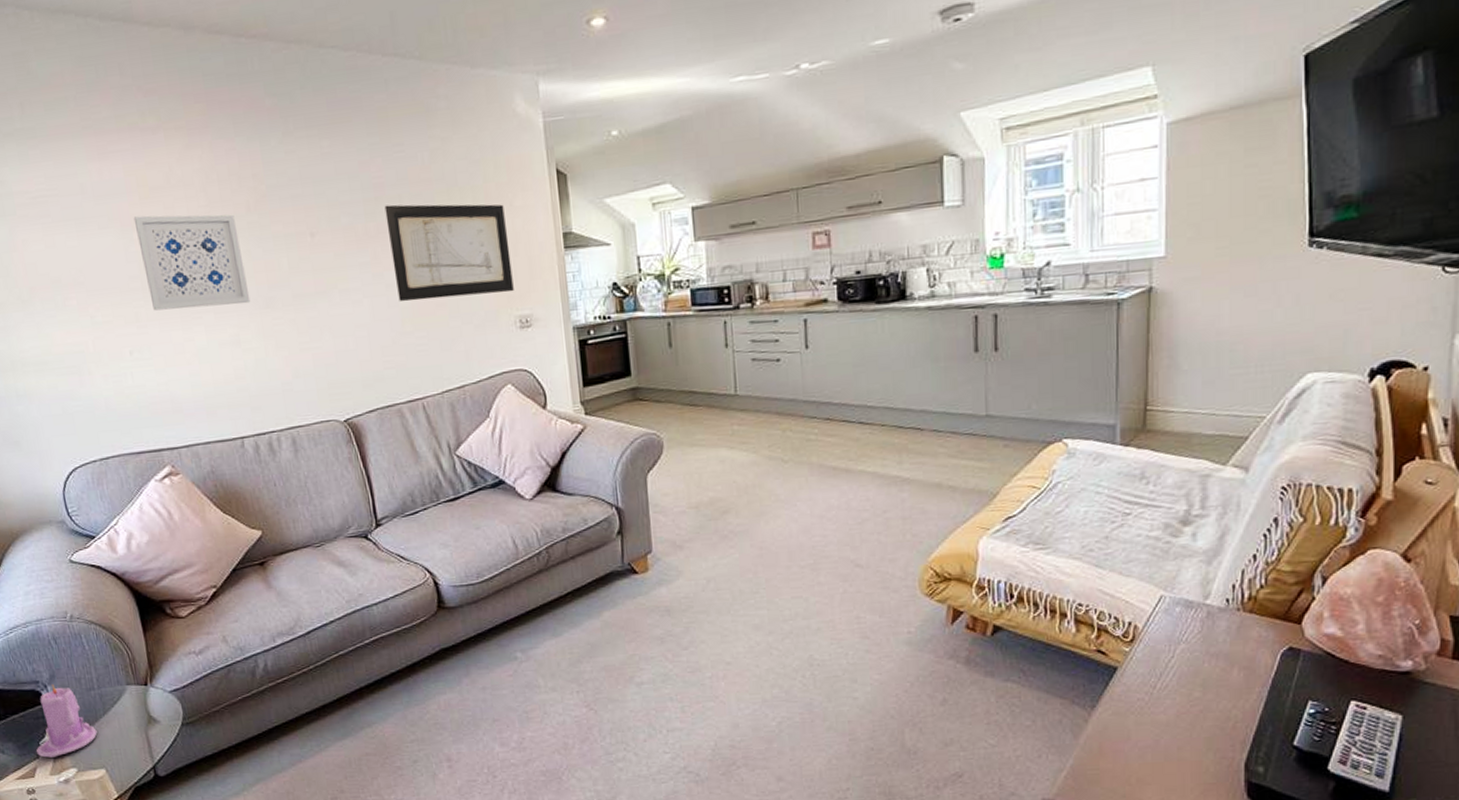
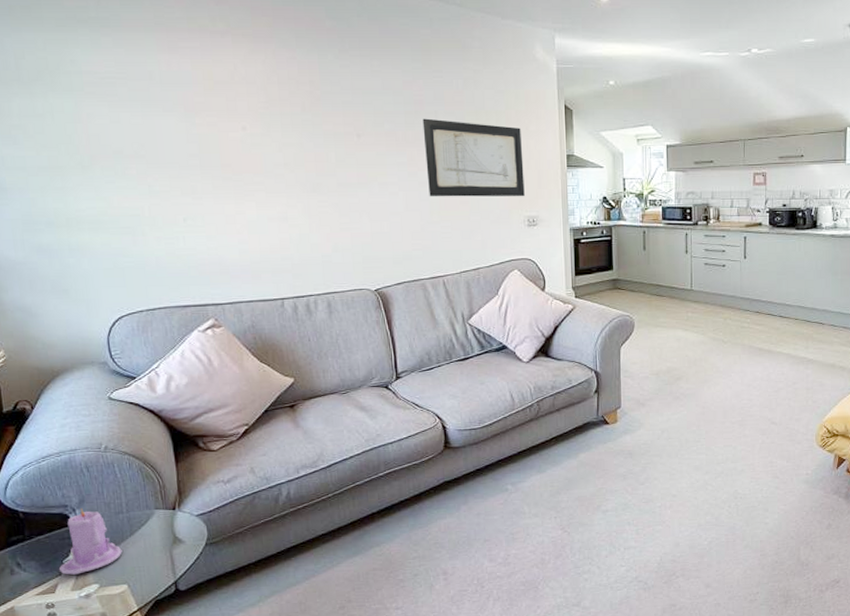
wall art: present [133,214,251,311] -> none [197,104,300,187]

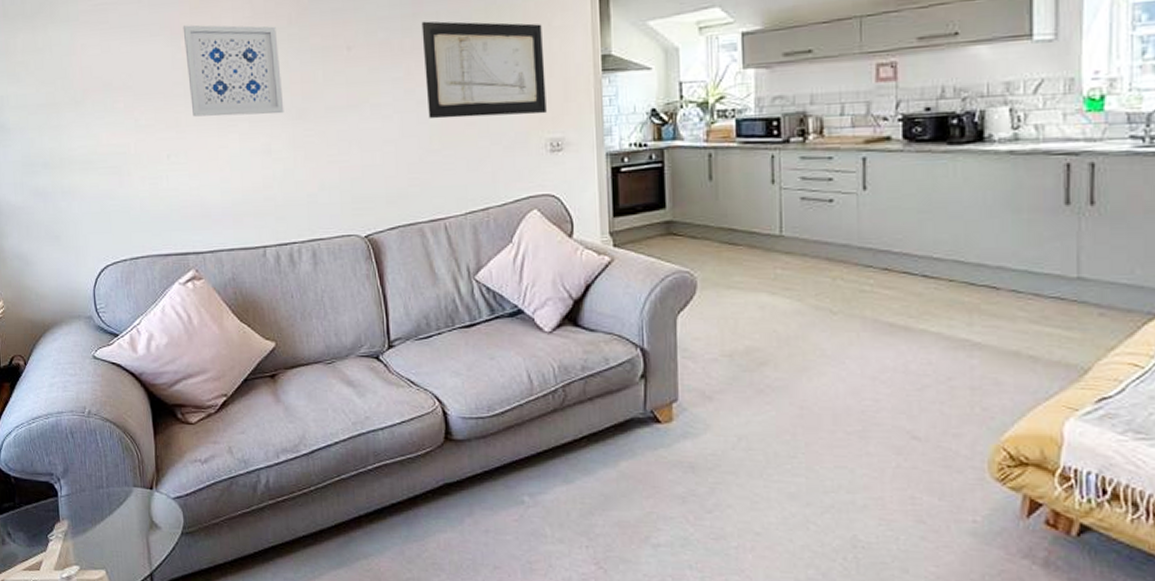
candle: present [58,508,122,575] -> none [43,479,102,552]
wall art: none [197,104,300,187] -> present [183,24,284,117]

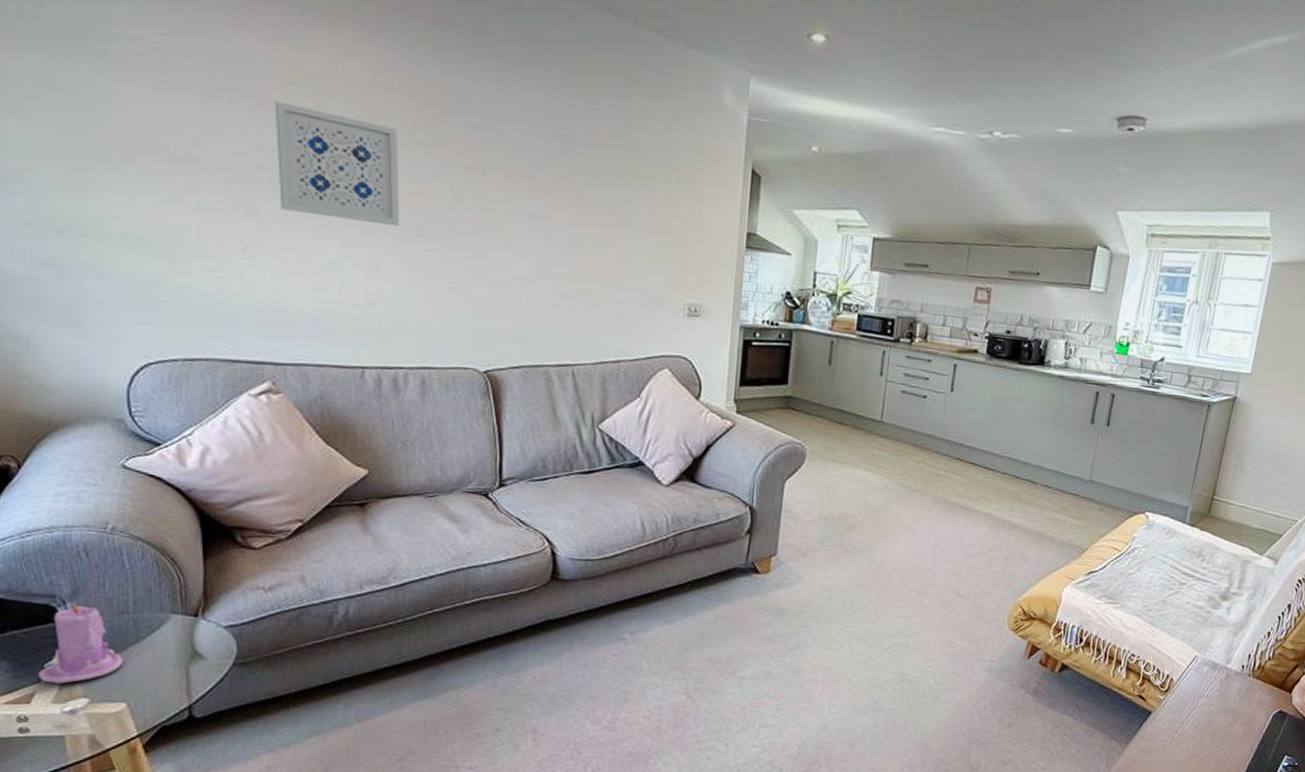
candle: none [43,479,102,552] -> present [37,602,124,684]
wall art: present [421,21,547,119] -> none [566,160,693,279]

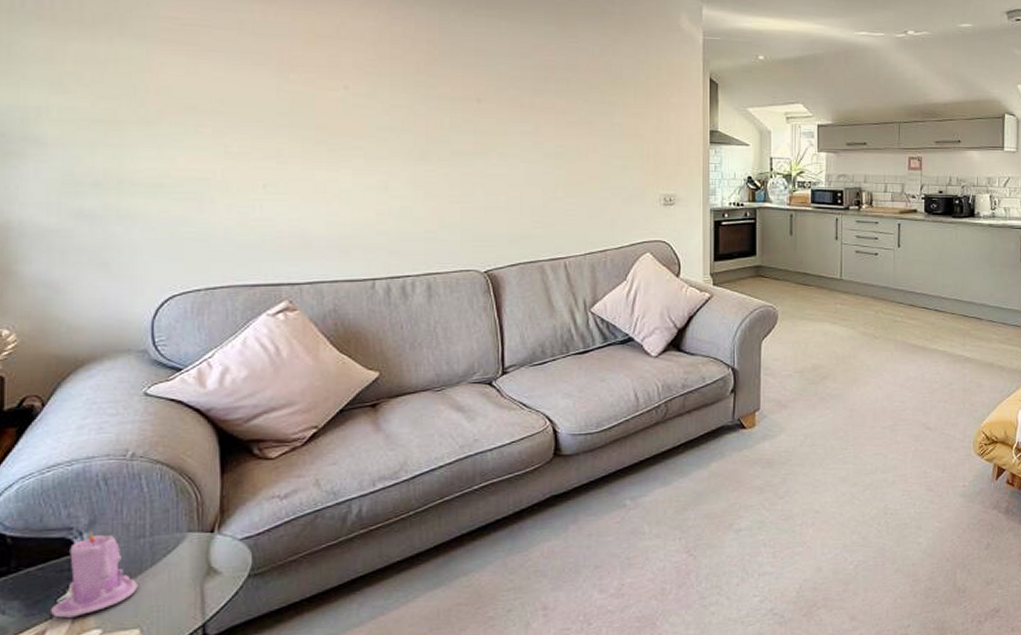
wall art: present [274,101,400,227] -> none [293,59,406,154]

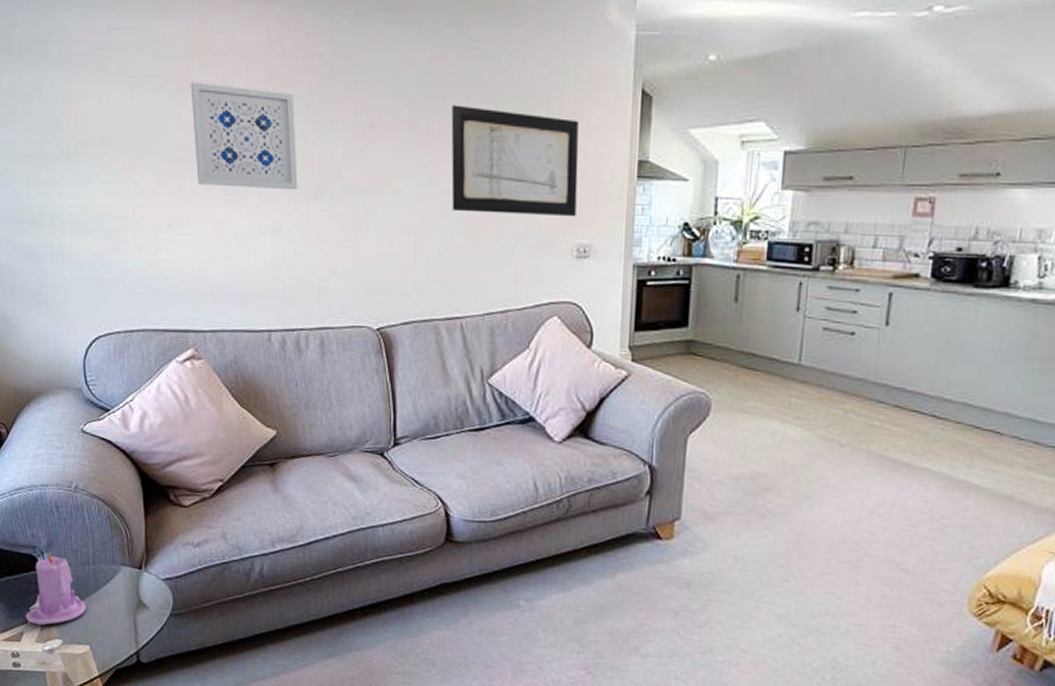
wall art: none [293,59,406,154] -> present [190,82,298,191]
wall art: none [552,85,662,174] -> present [451,105,579,217]

